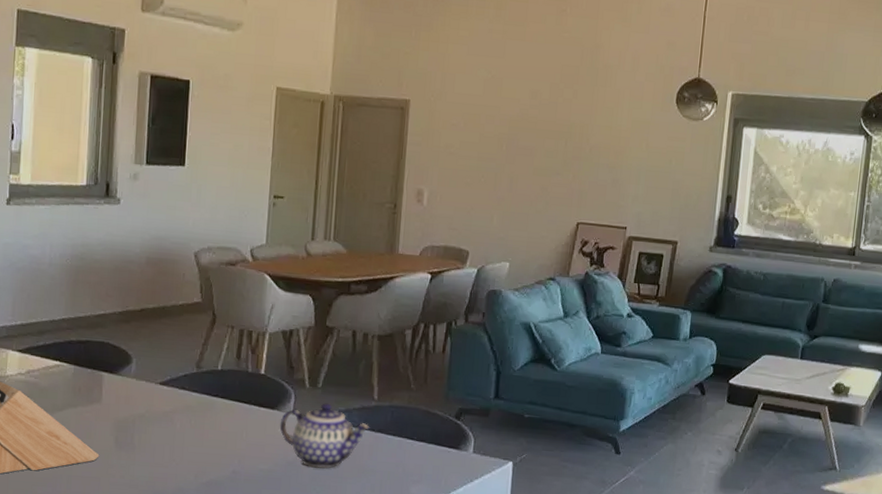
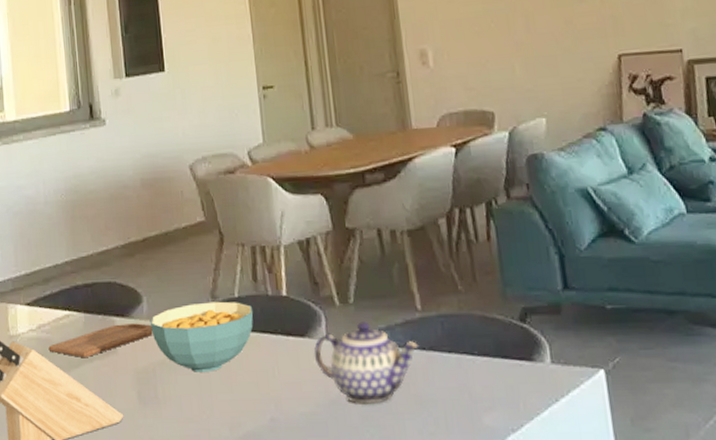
cutting board: none [35,378,138,404] -> present [48,323,153,358]
cereal bowl: none [136,370,233,428] -> present [151,301,254,372]

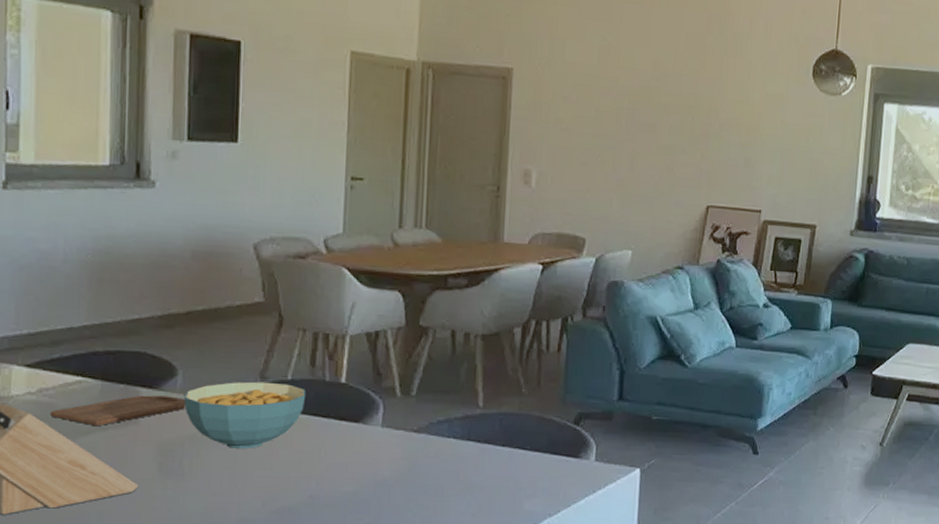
teapot: present [314,321,420,404] -> none [366,413,475,487]

